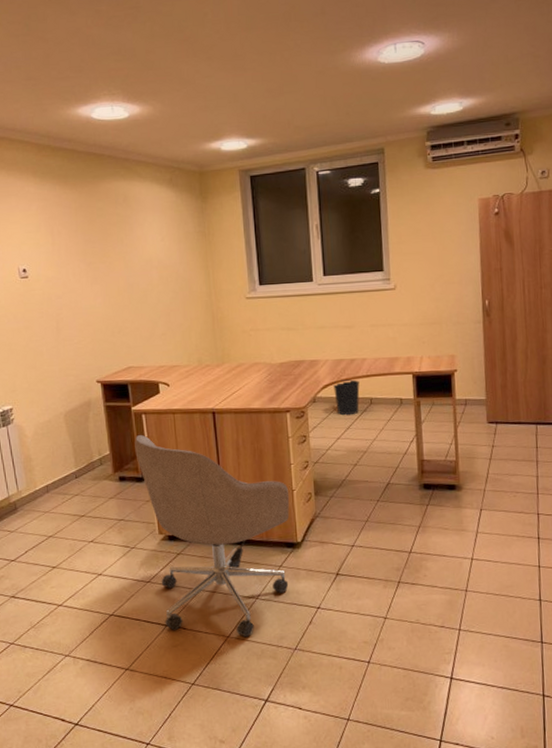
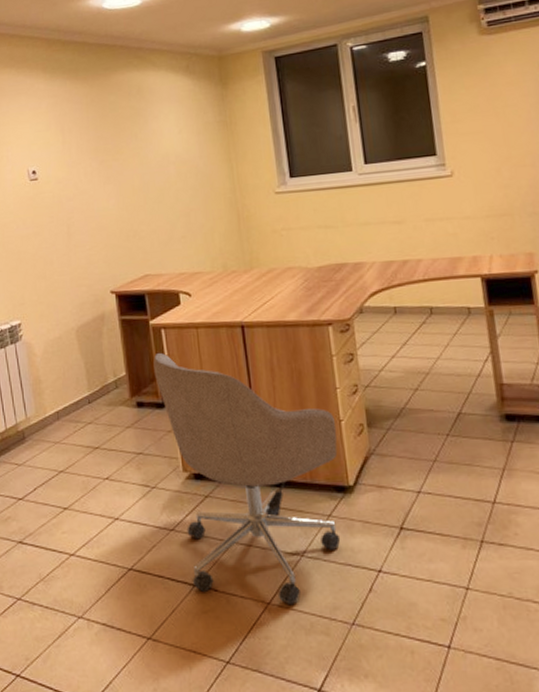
wastebasket: present [332,379,360,416] -> none [382,285,417,329]

